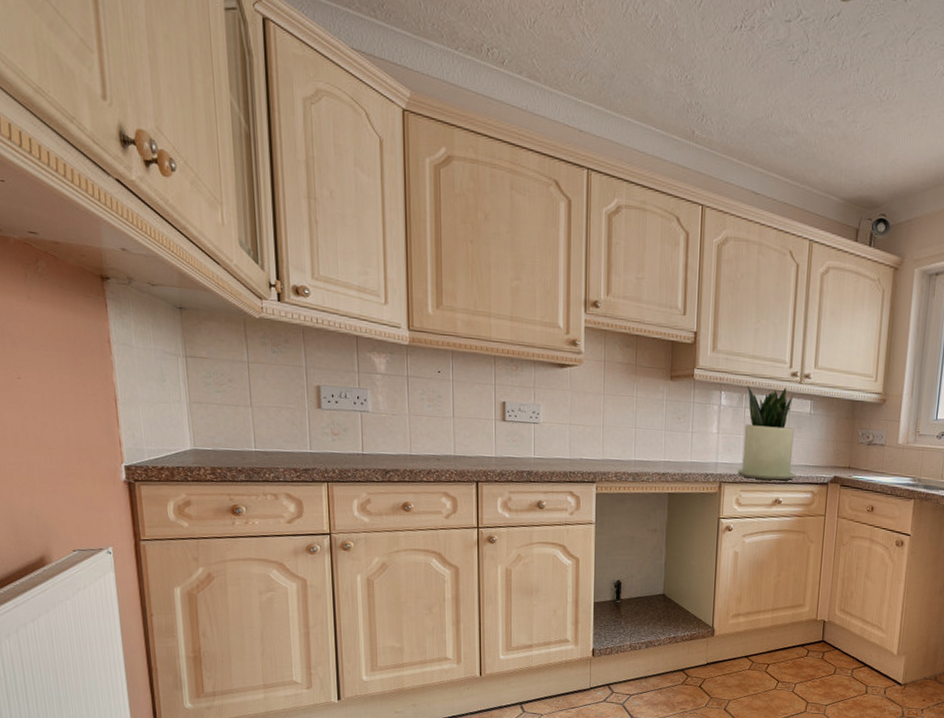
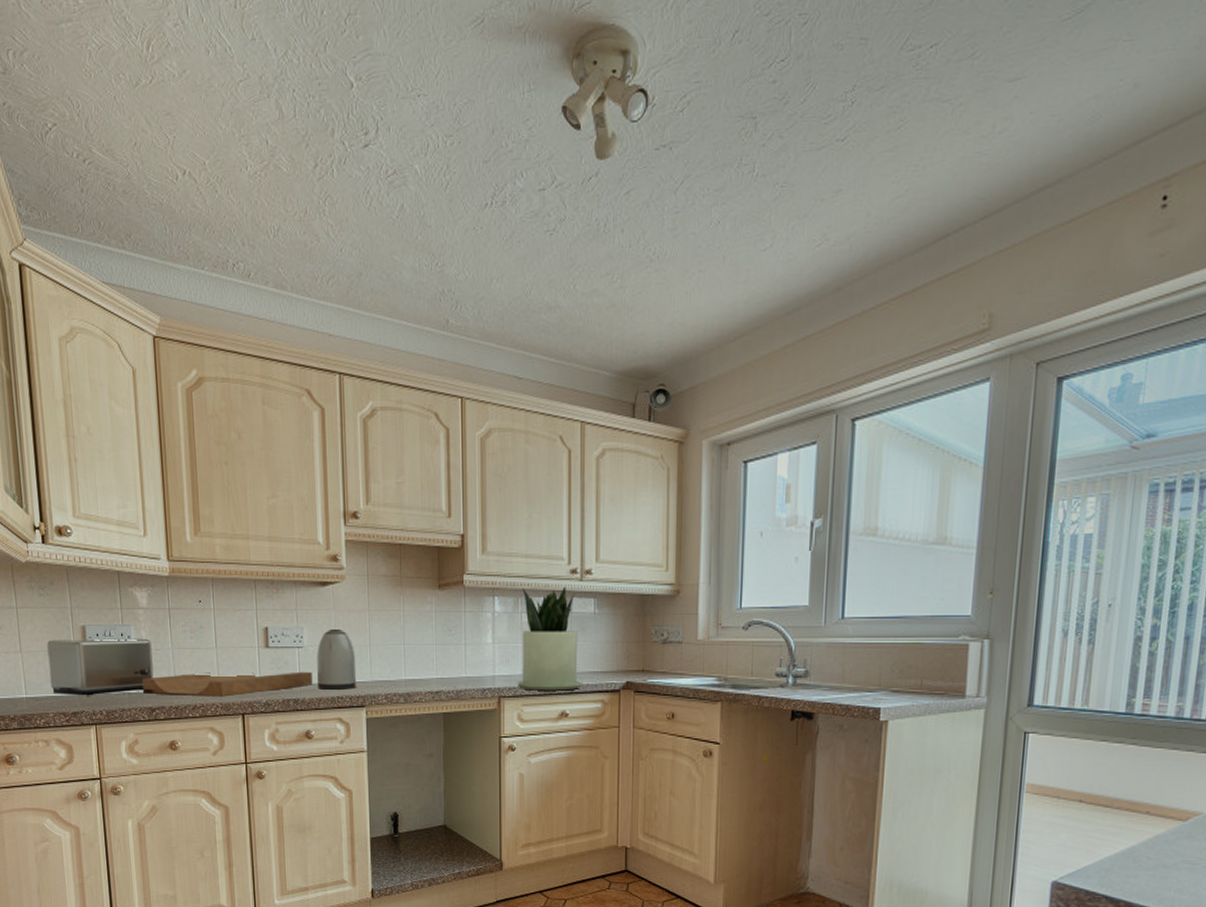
toaster: none [279,398,389,454] -> present [47,640,154,696]
cutting board: none [377,440,546,465] -> present [142,671,313,697]
kettle: none [551,409,589,466] -> present [317,630,357,691]

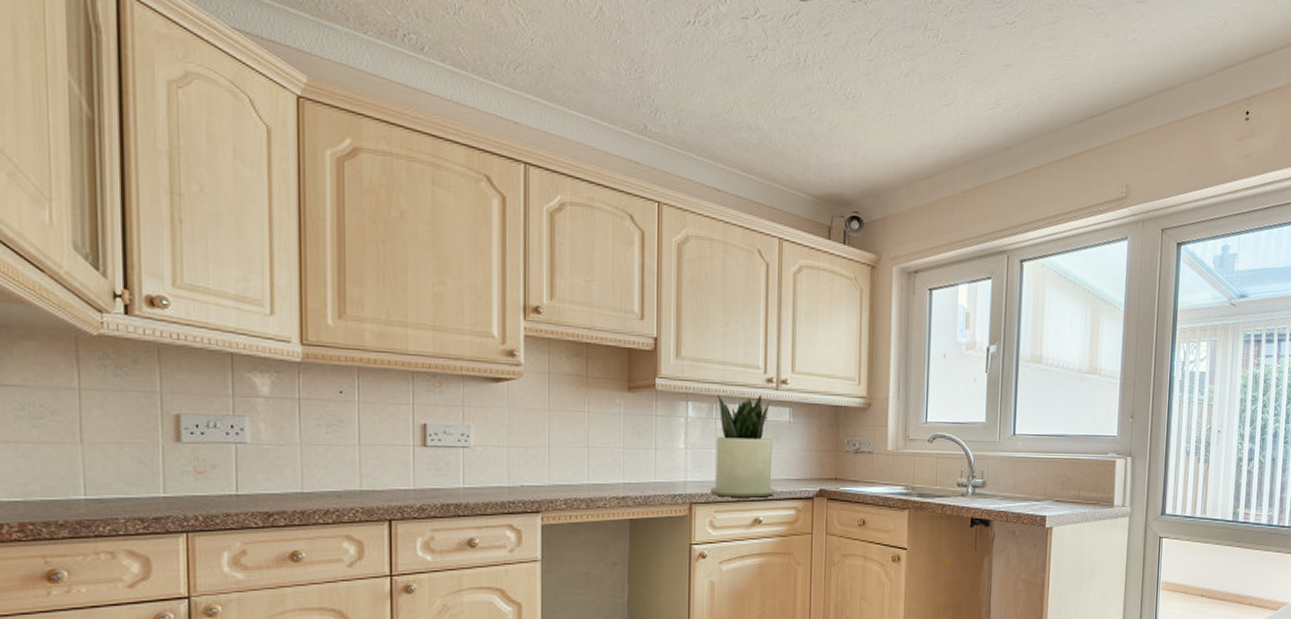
toaster: present [47,640,154,696] -> none [122,430,273,498]
cutting board: present [142,671,313,697] -> none [257,472,479,501]
kettle: present [317,630,357,691] -> none [485,429,532,495]

